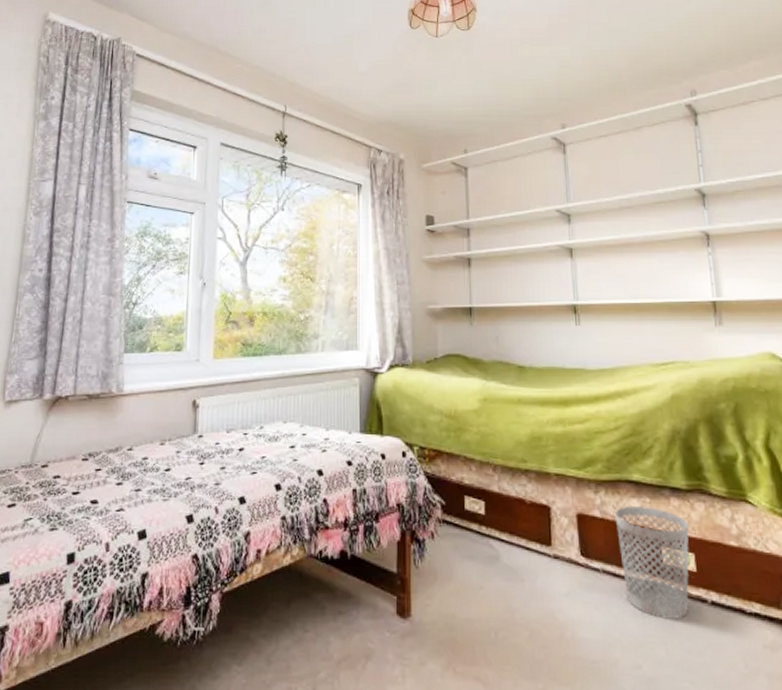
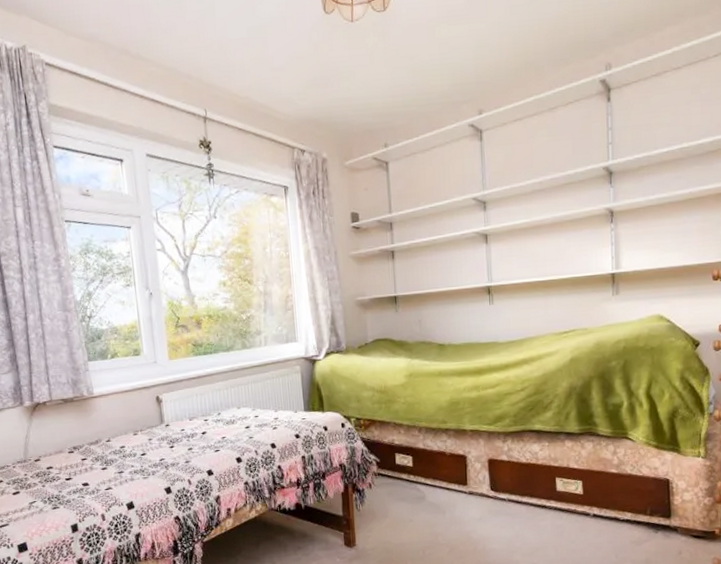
wastebasket: present [614,506,689,619] -> none [519,449,579,530]

